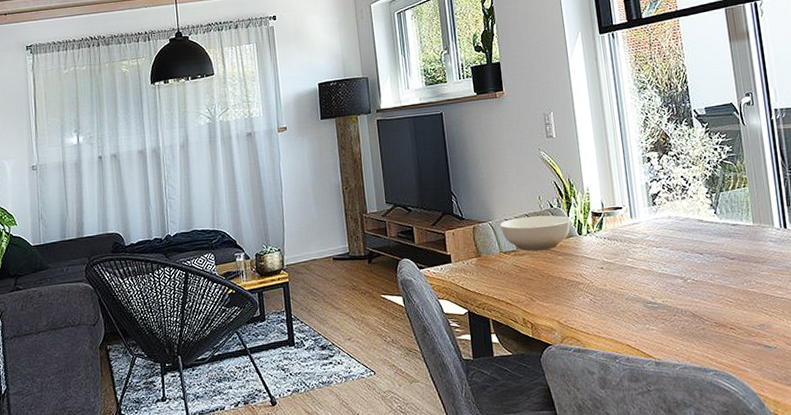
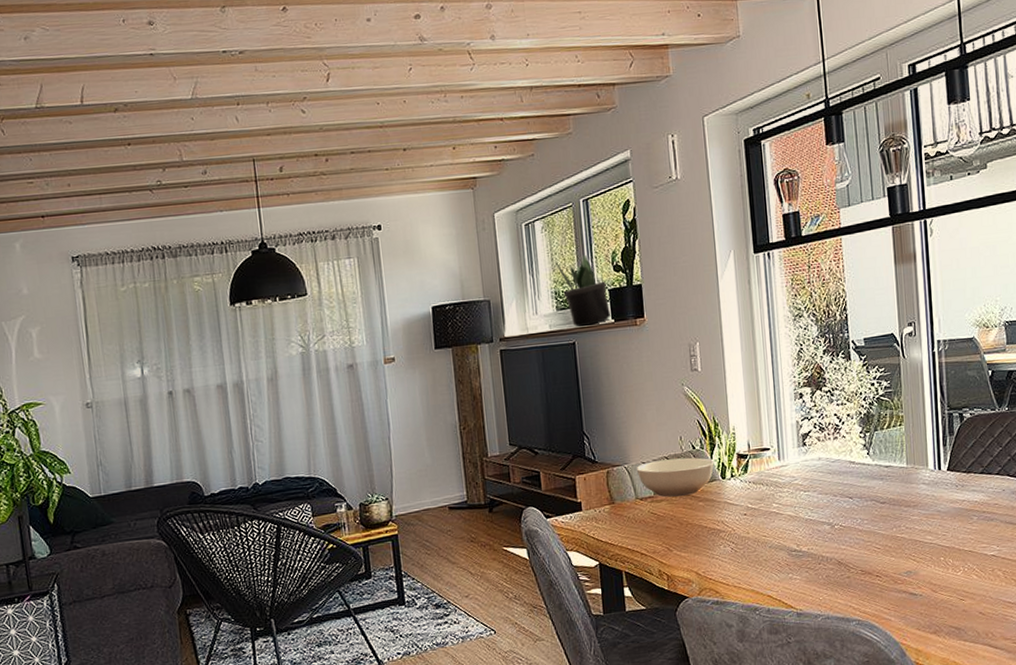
planter: none [423,37,474,100] -> present [555,254,612,327]

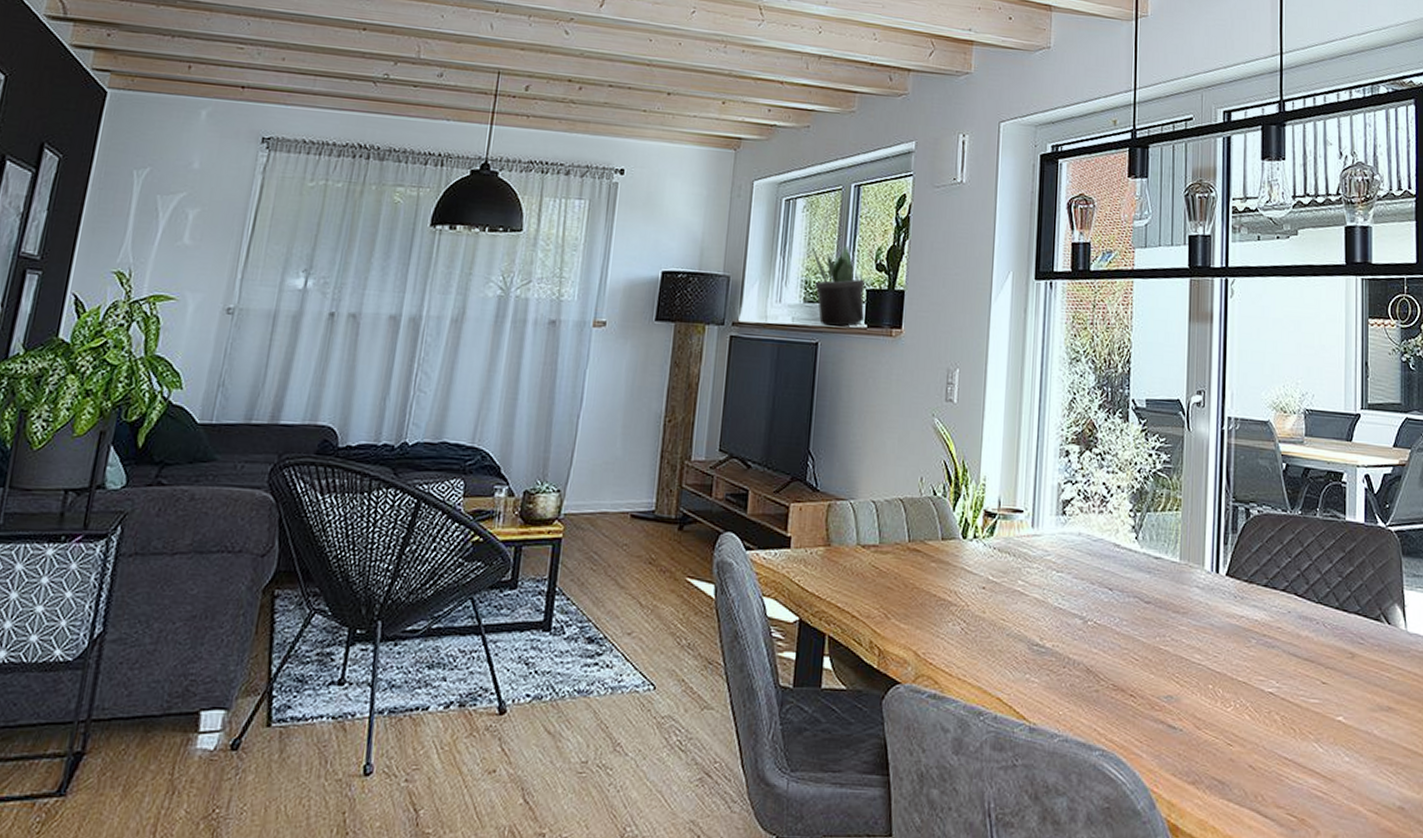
bowl: present [636,457,714,498] -> none [863,501,956,552]

